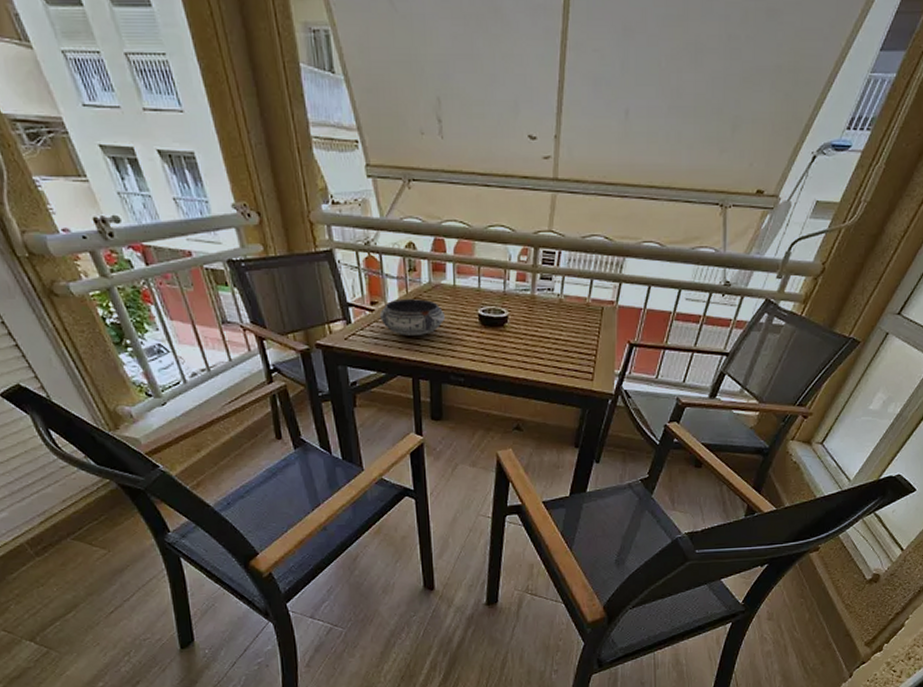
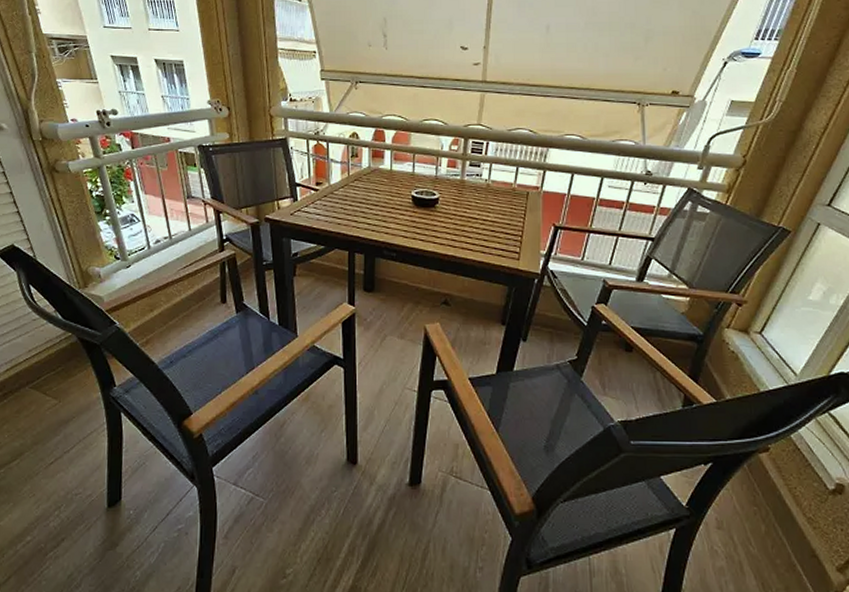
bowl: present [379,299,445,335] -> none [323,181,381,213]

